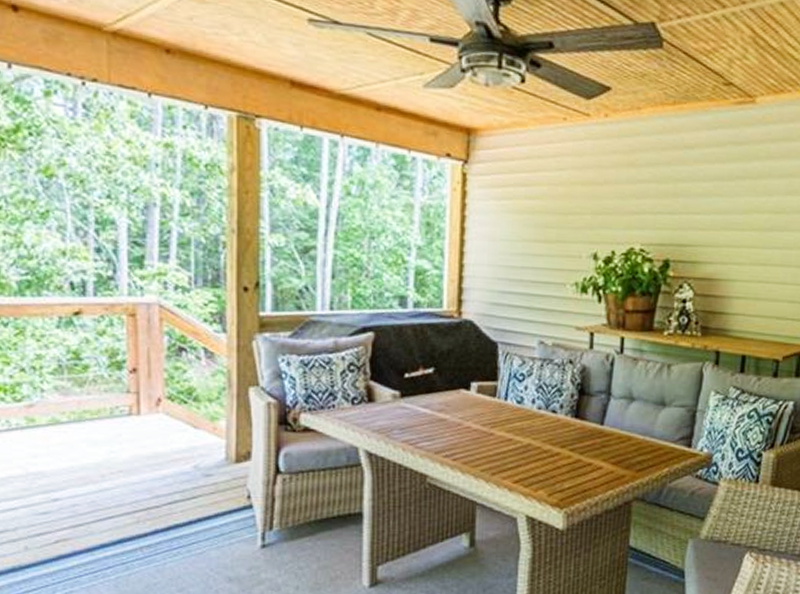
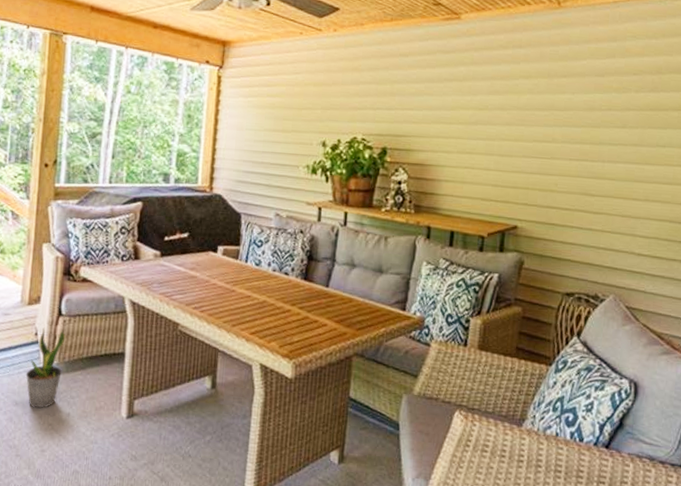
potted plant: none [239,488,287,584] -> present [25,327,66,409]

